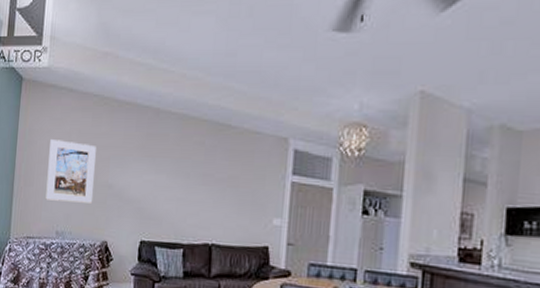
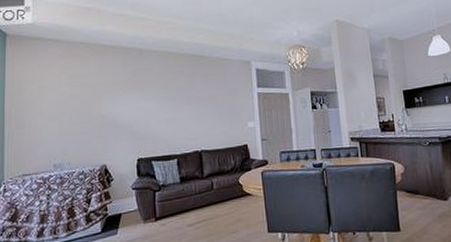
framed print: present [45,140,96,203] -> none [40,83,87,138]

